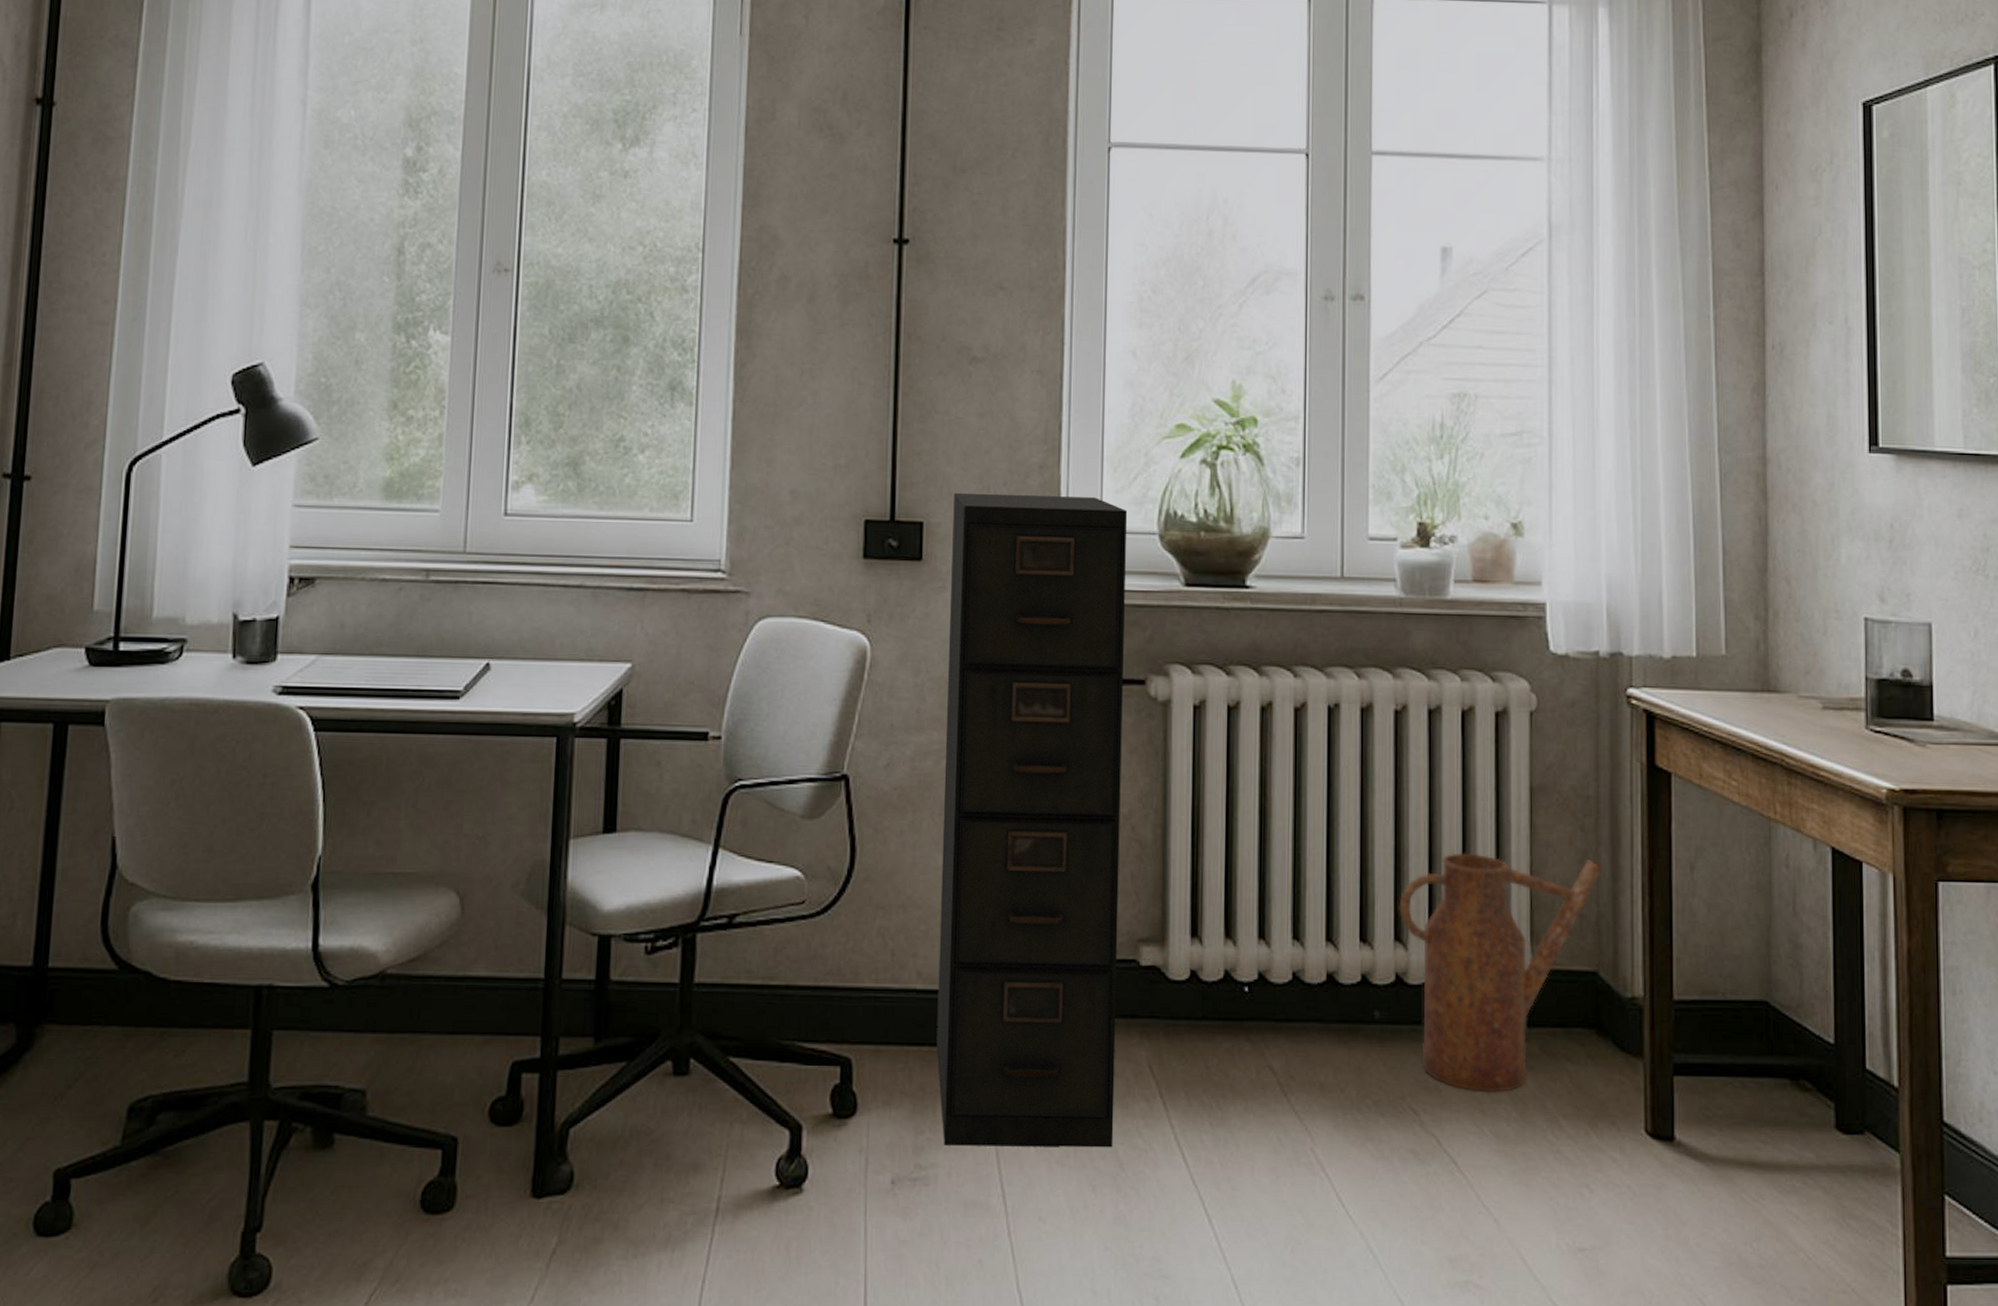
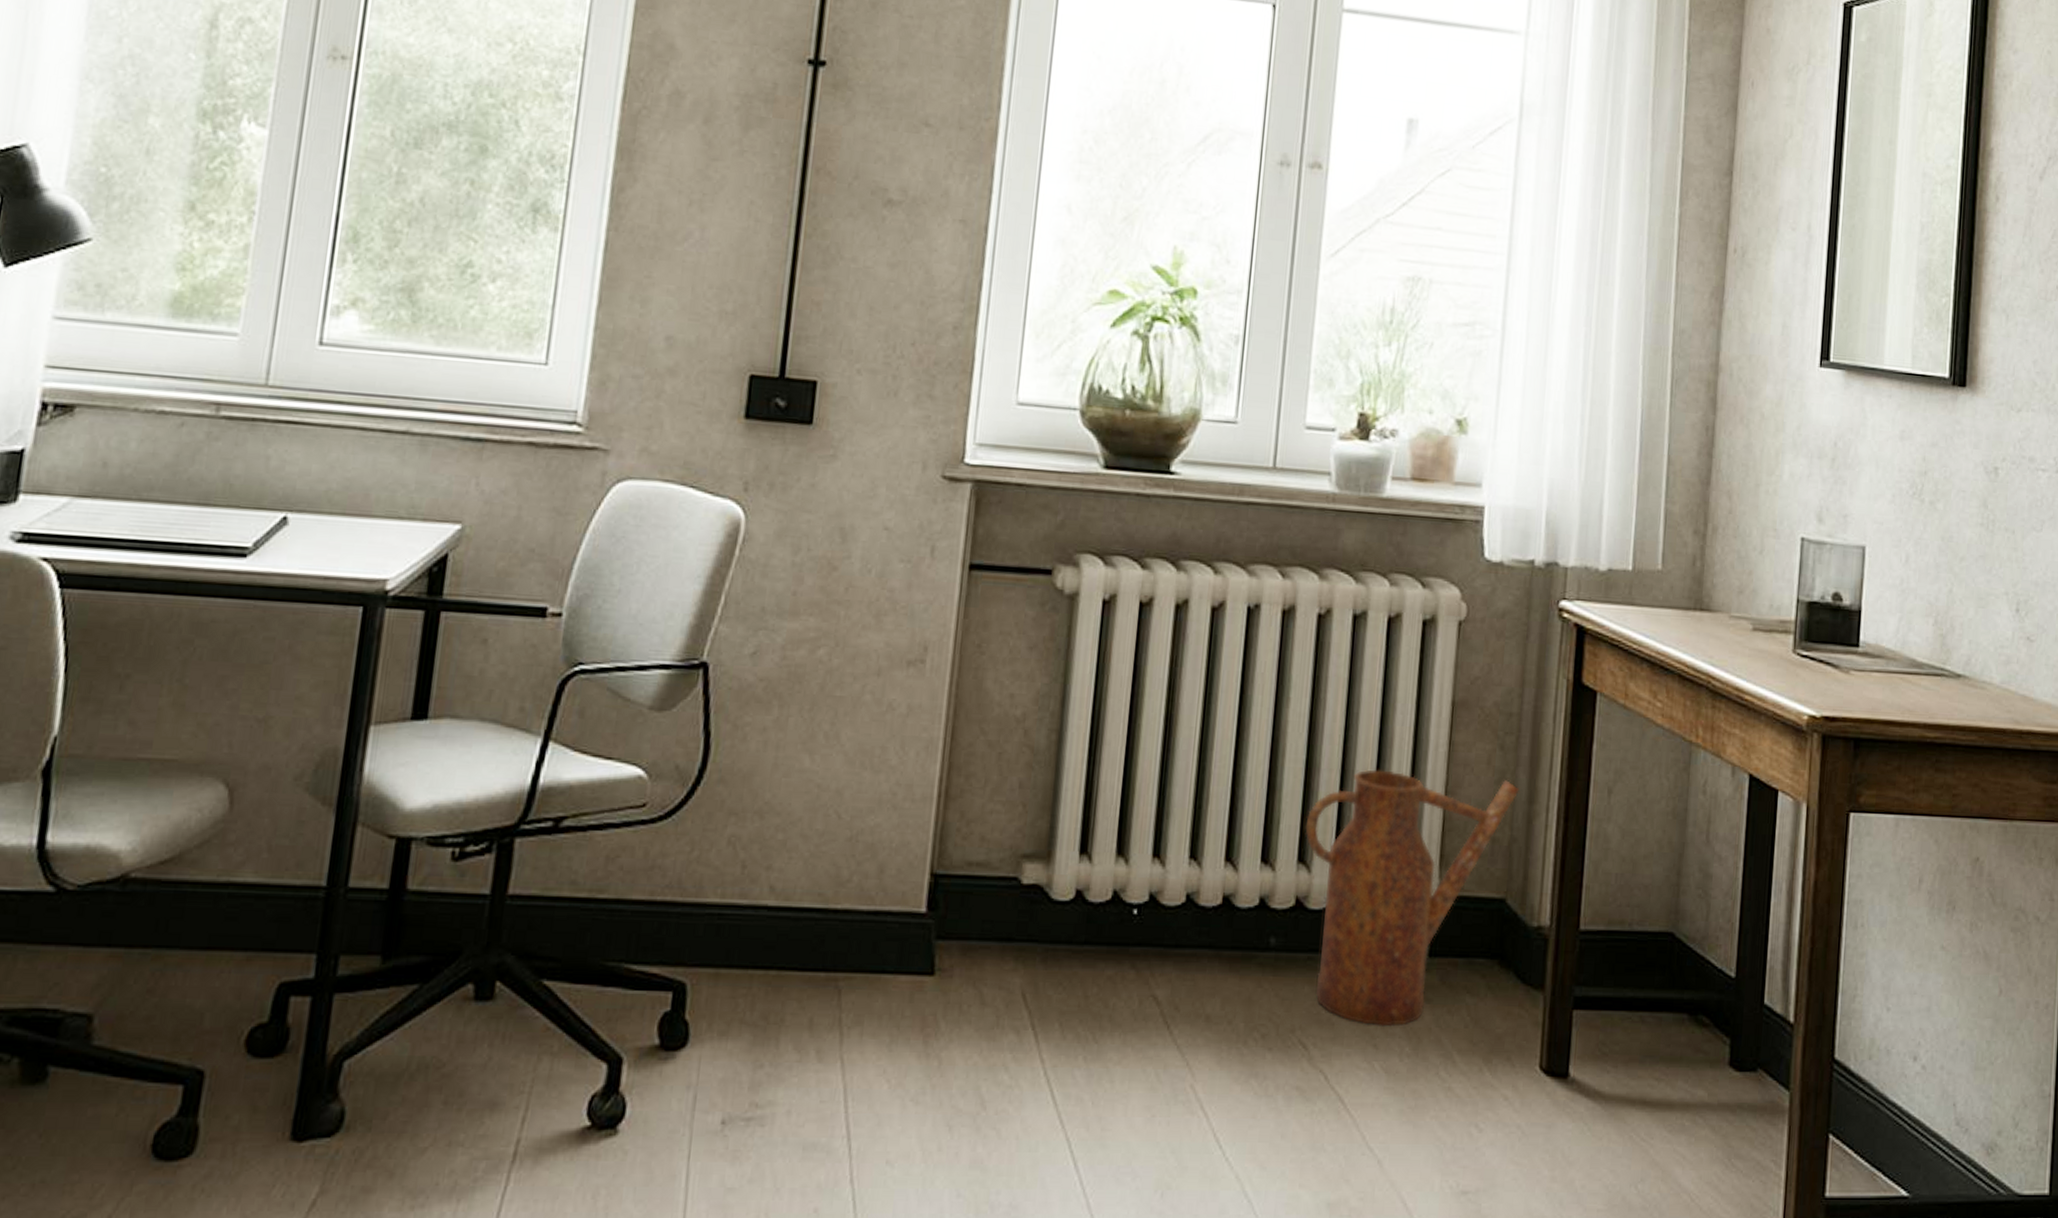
filing cabinet: present [936,492,1128,1148] -> none [784,350,1048,1084]

